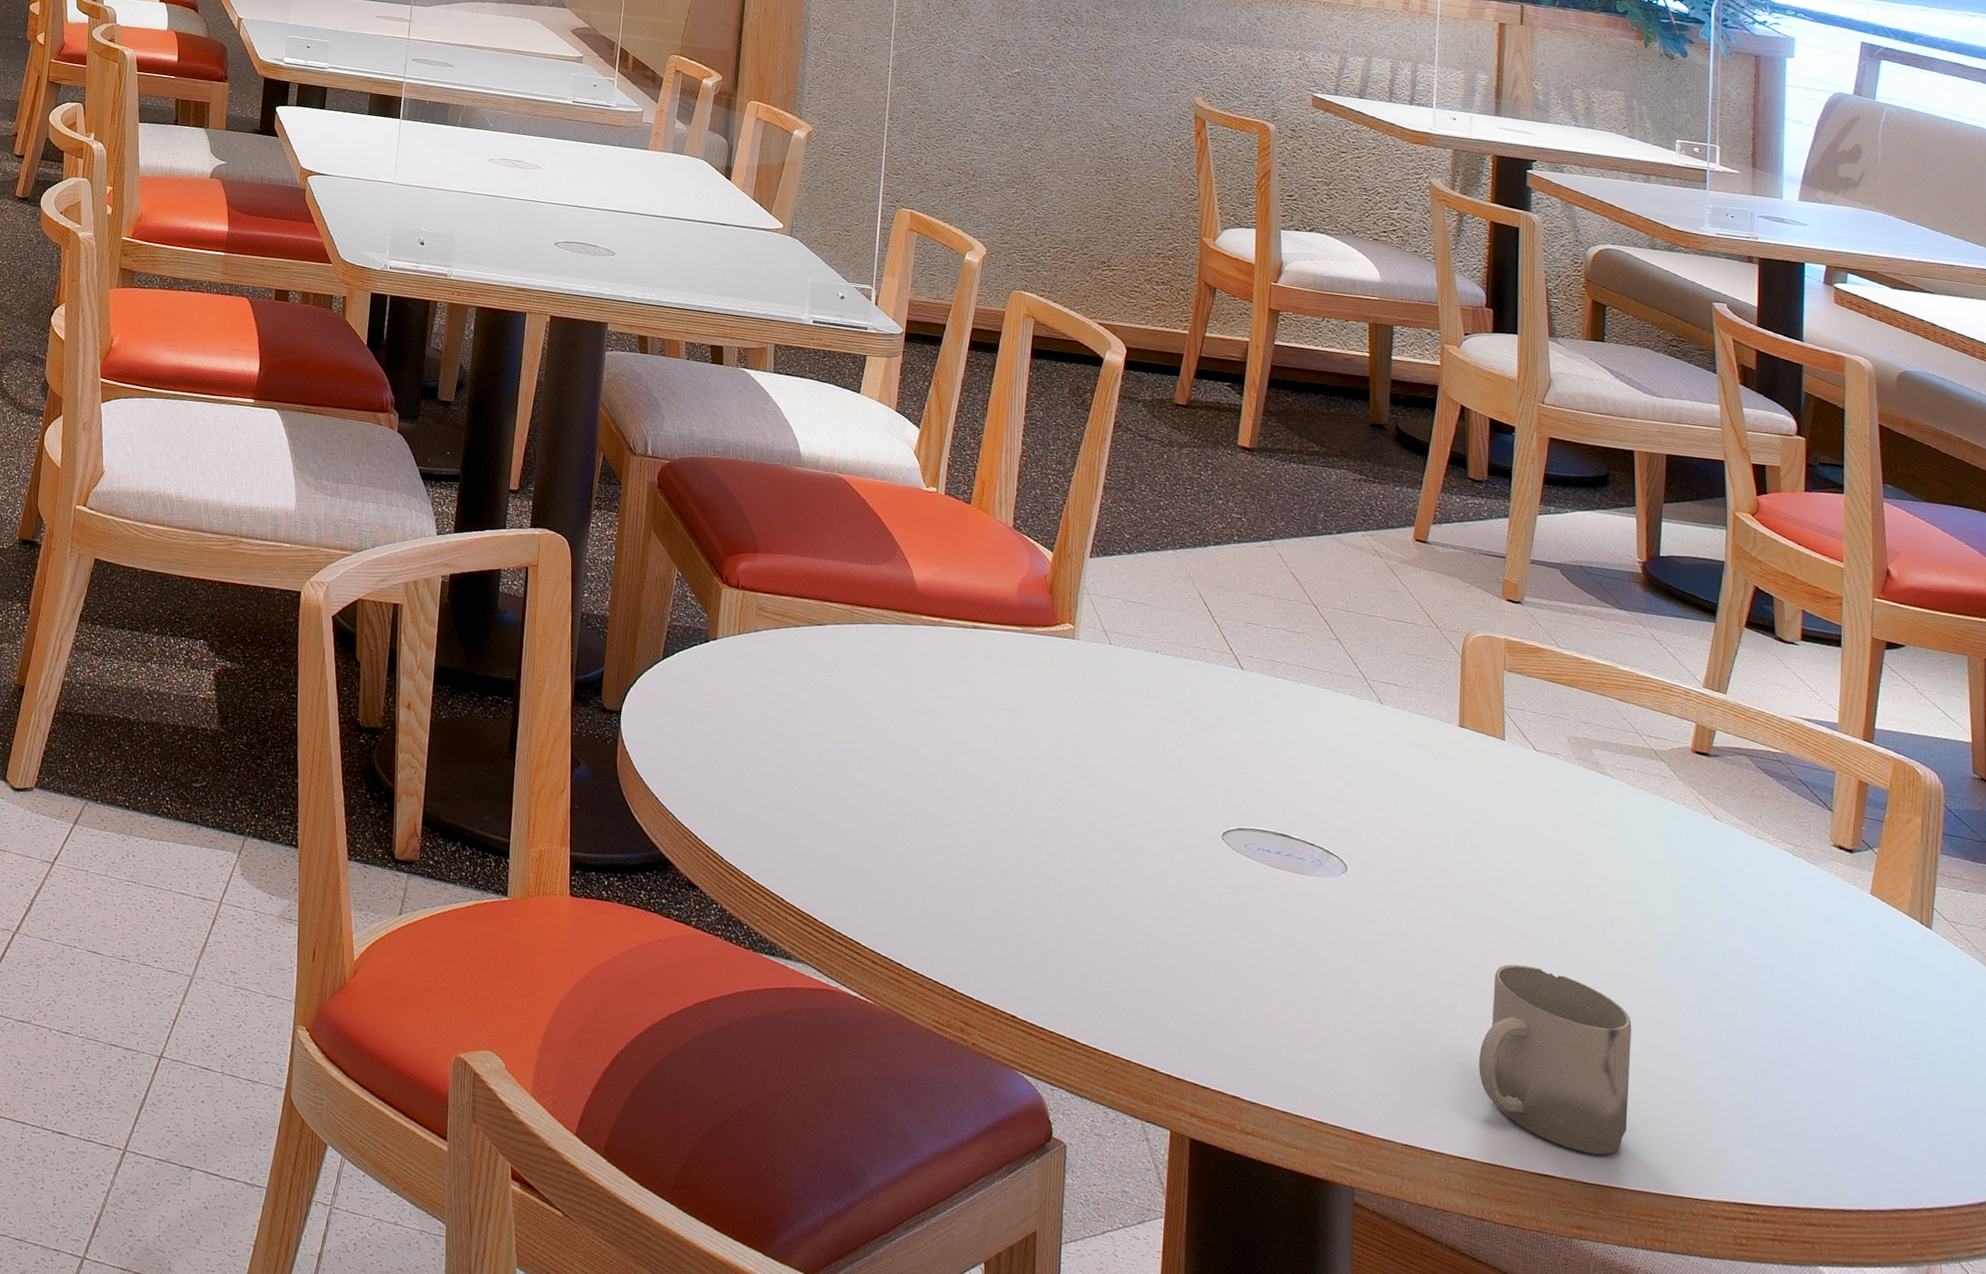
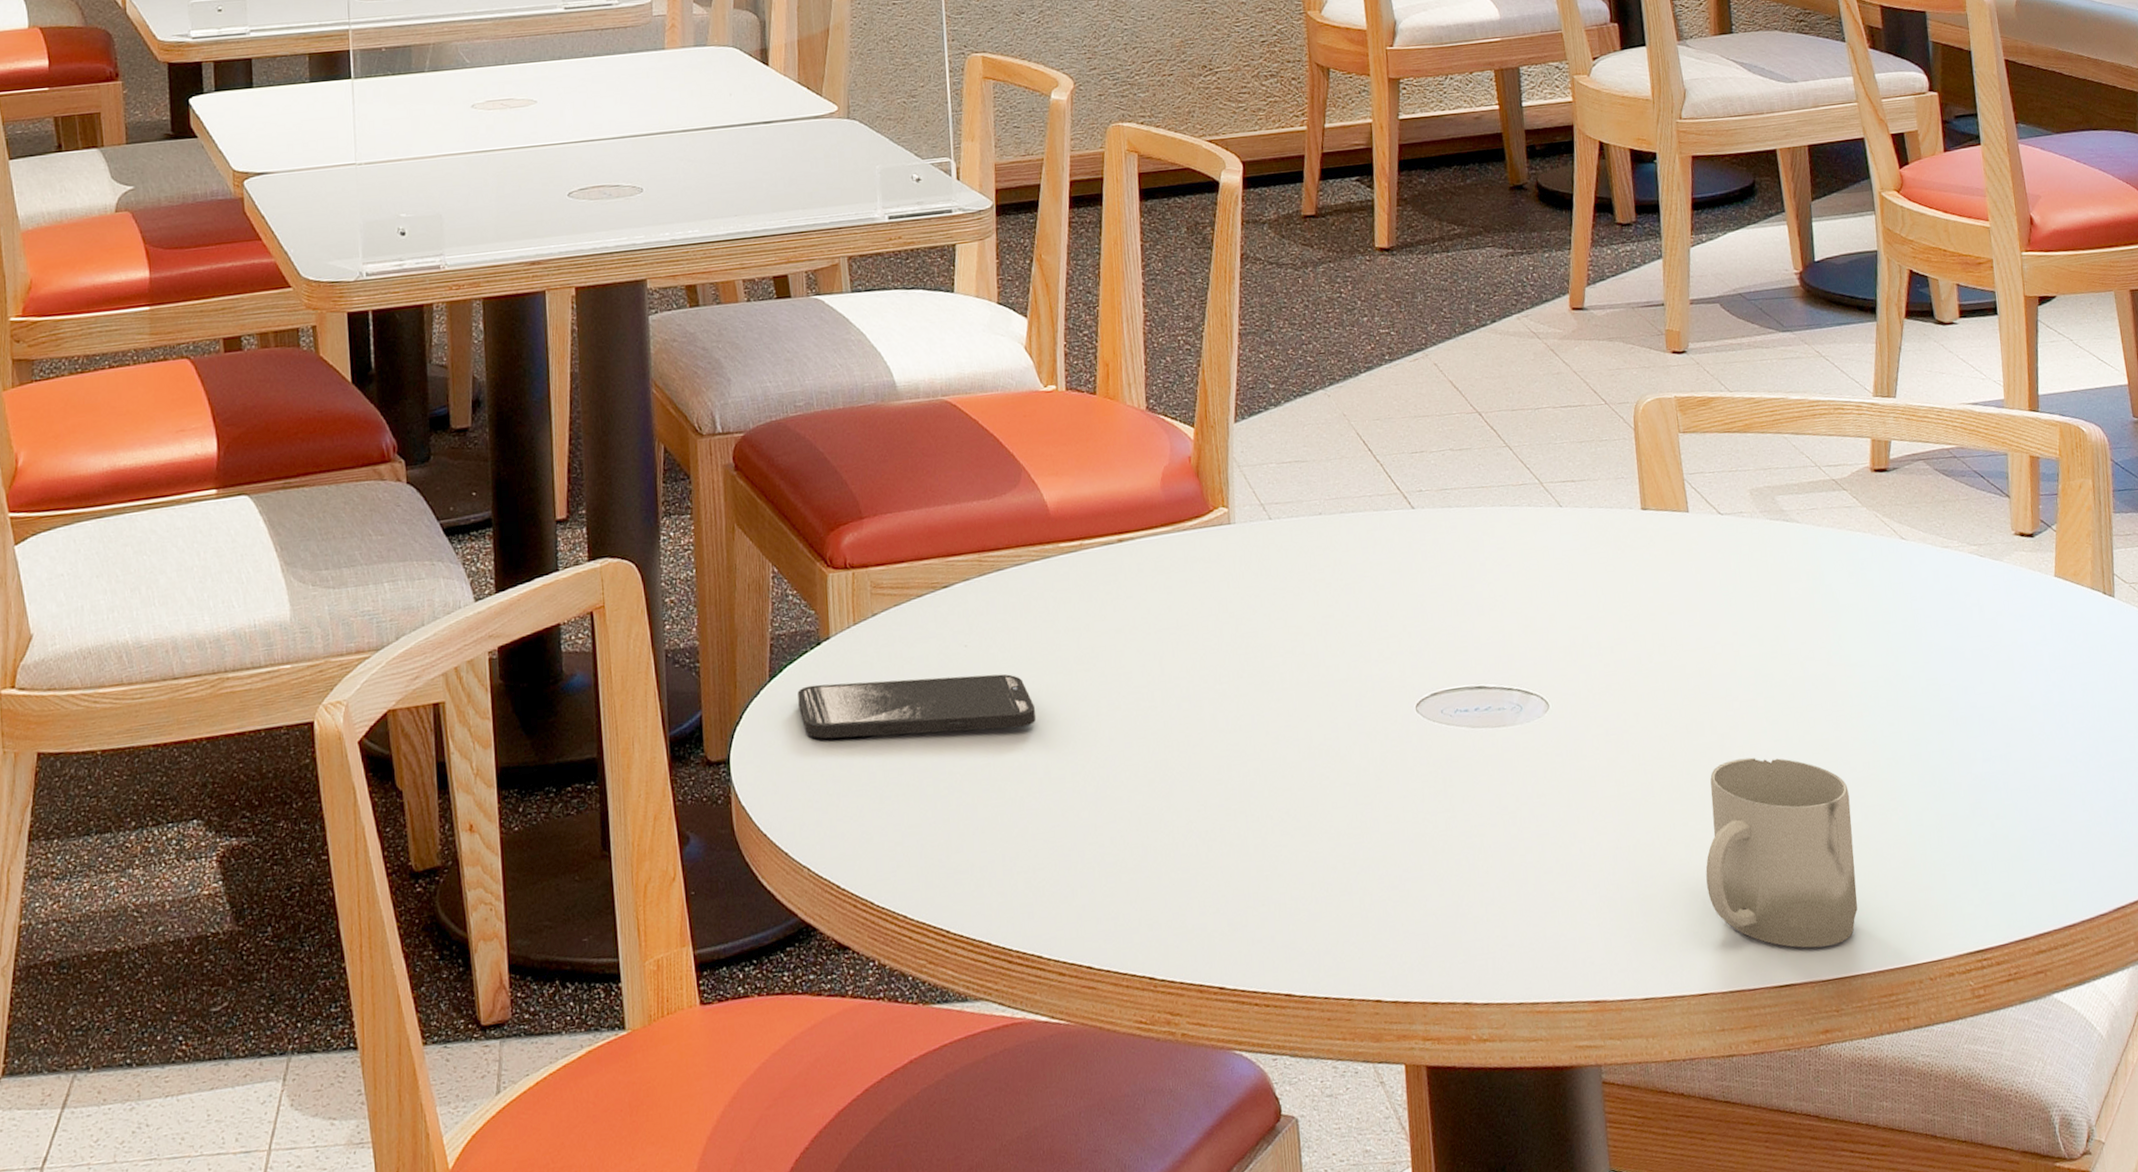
smartphone: none [683,671,882,755] -> present [798,673,1036,739]

